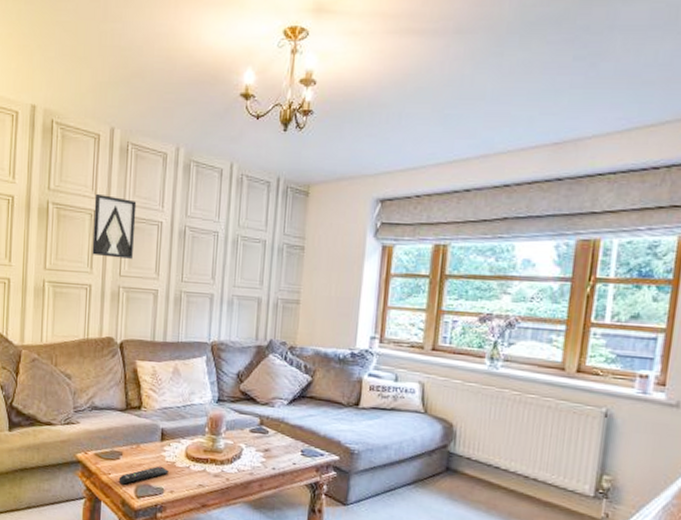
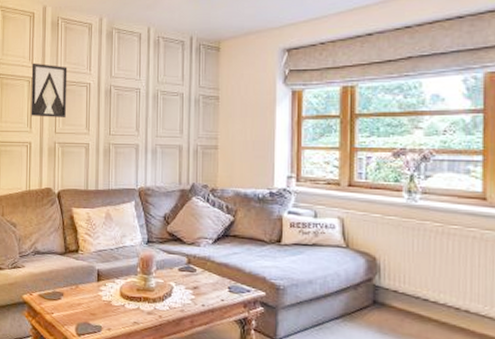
remote control: present [118,465,169,485] -> none [60,305,106,323]

